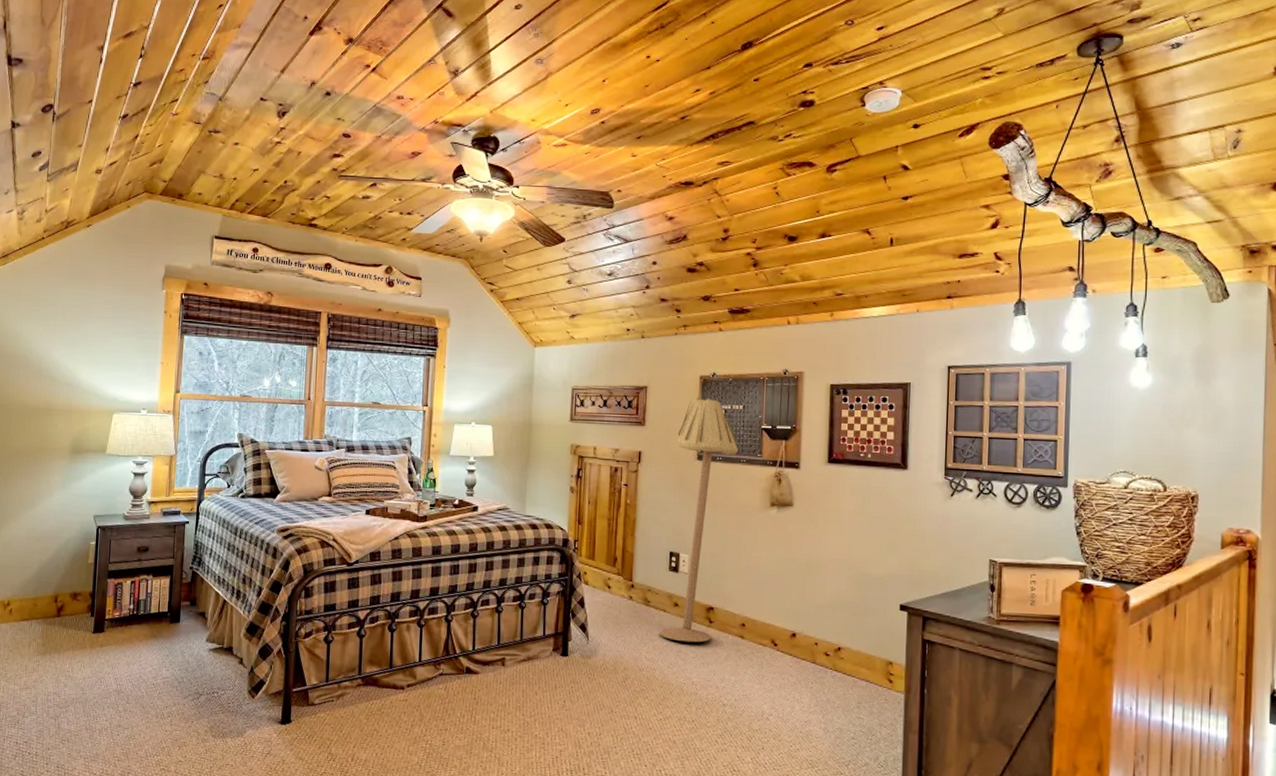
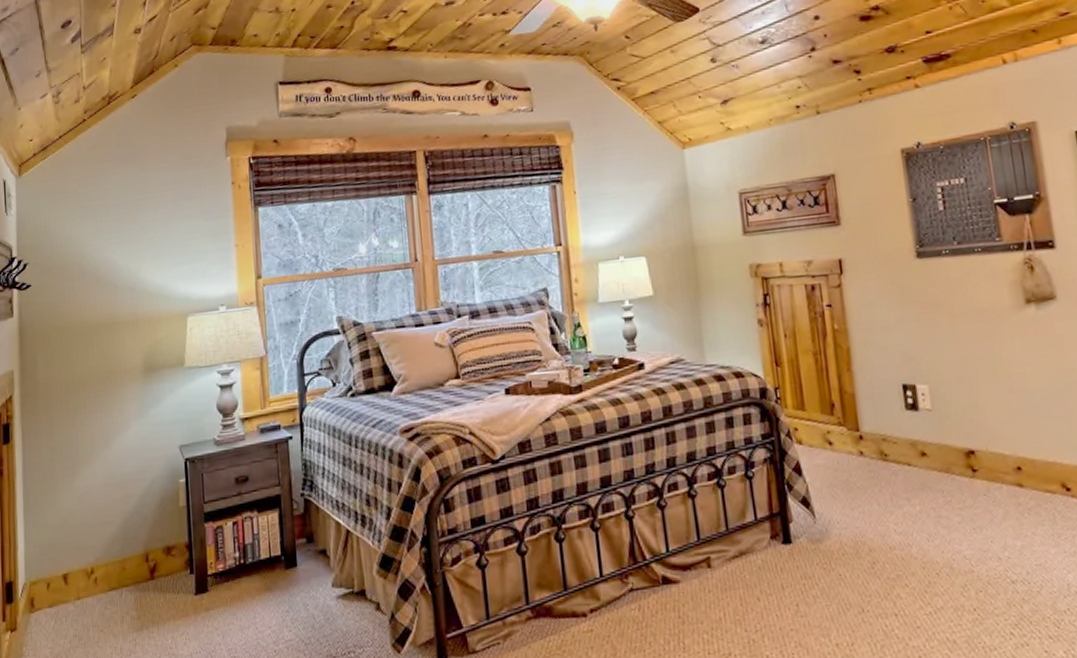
floor lamp: present [660,395,738,643] -> none [884,174,979,503]

